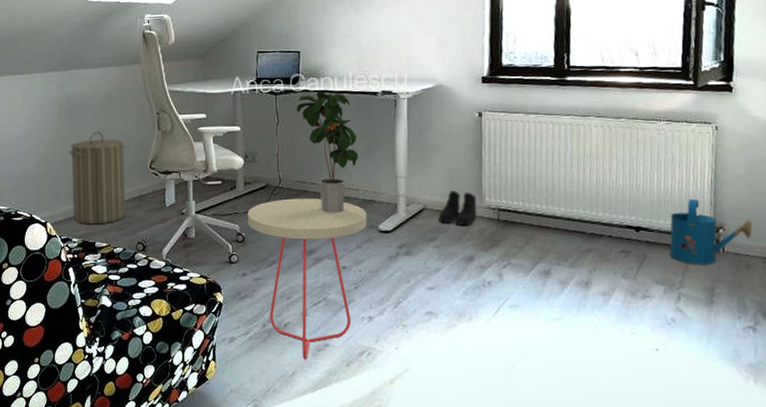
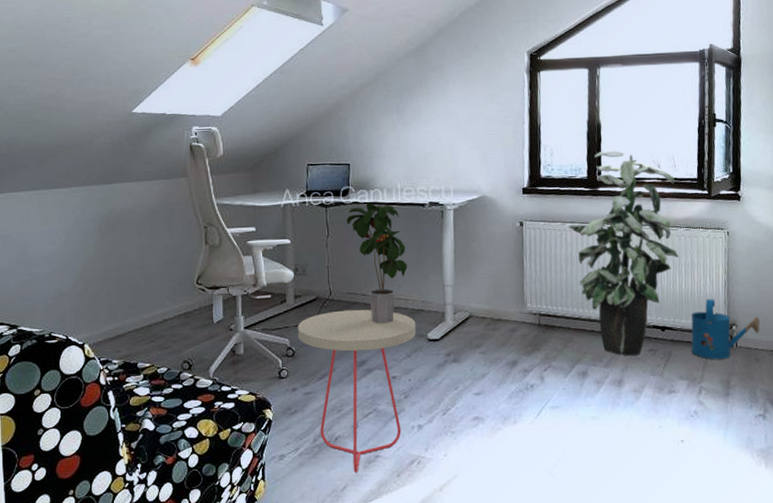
laundry hamper: present [69,131,126,225] -> none [110,247,171,345]
boots: present [439,190,477,226] -> none [484,297,520,332]
indoor plant: none [532,36,658,256] -> present [568,150,679,356]

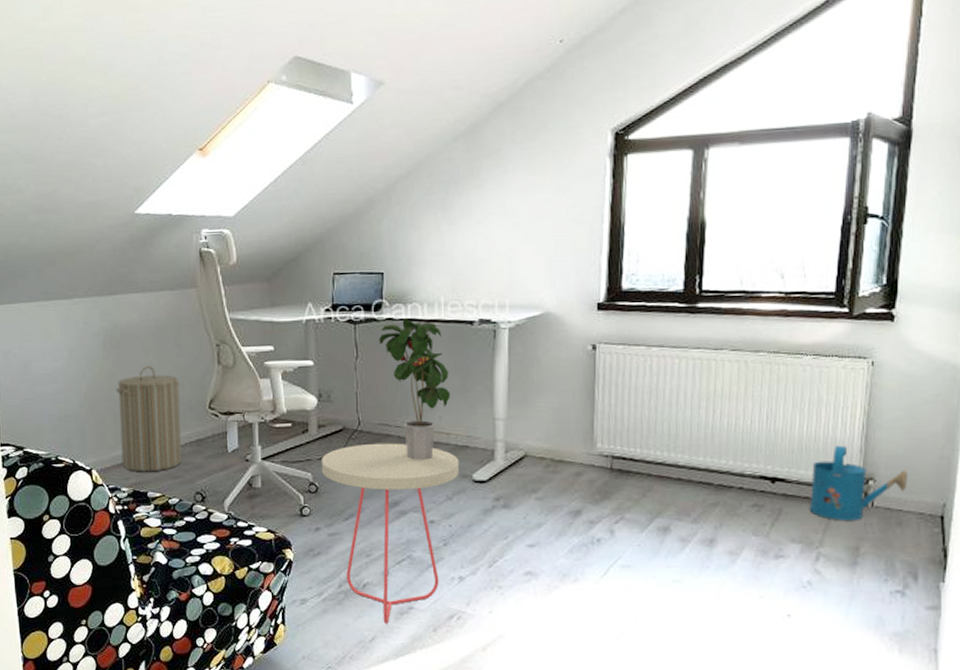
laundry hamper: none [110,247,171,345] -> present [116,366,182,472]
indoor plant: present [568,150,679,356] -> none [655,255,803,511]

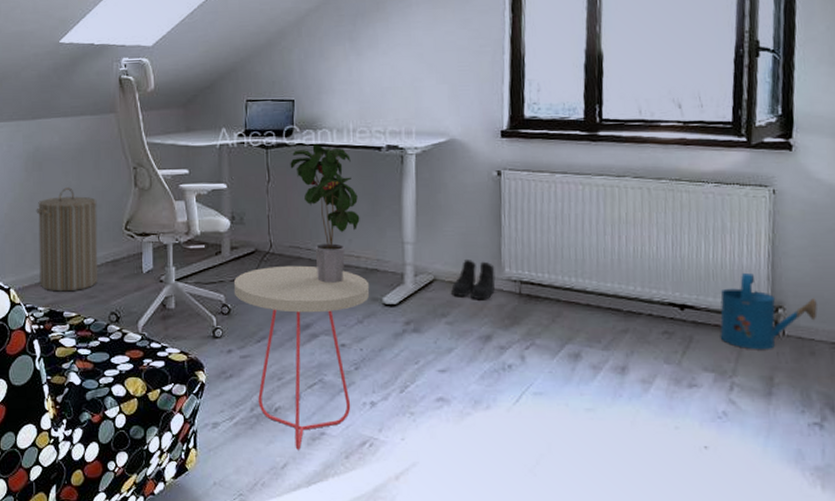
boots: none [542,434,587,476] -> present [451,258,496,300]

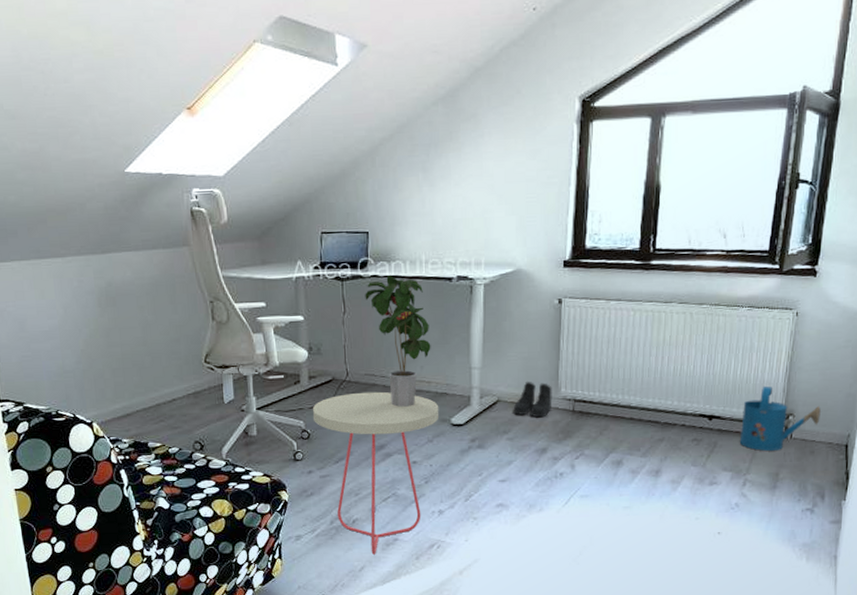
laundry hamper: present [36,187,98,292] -> none [113,322,180,424]

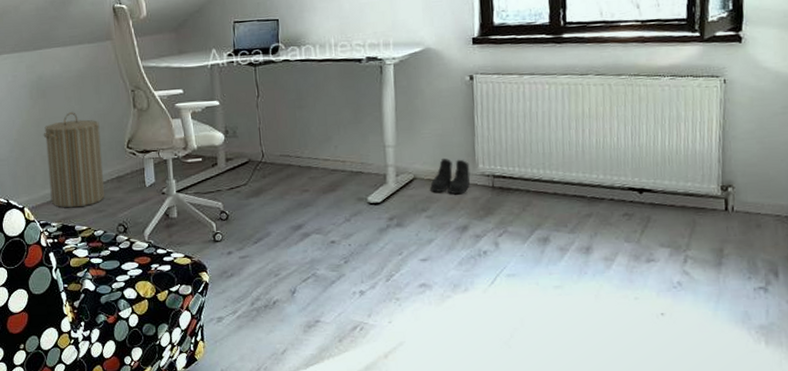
laundry hamper: none [113,322,180,424] -> present [43,112,105,208]
side table: present [312,391,439,555] -> none [230,172,356,337]
potted plant: present [365,276,431,407] -> none [277,59,344,187]
watering can: present [739,386,821,451] -> none [675,156,764,225]

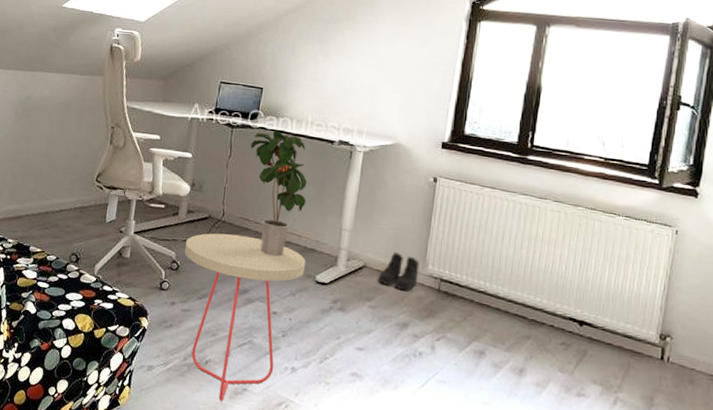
laundry hamper: present [43,112,105,208] -> none [12,136,75,230]
side table: none [230,172,356,337] -> present [184,233,306,401]
potted plant: none [277,59,344,187] -> present [250,130,307,257]

